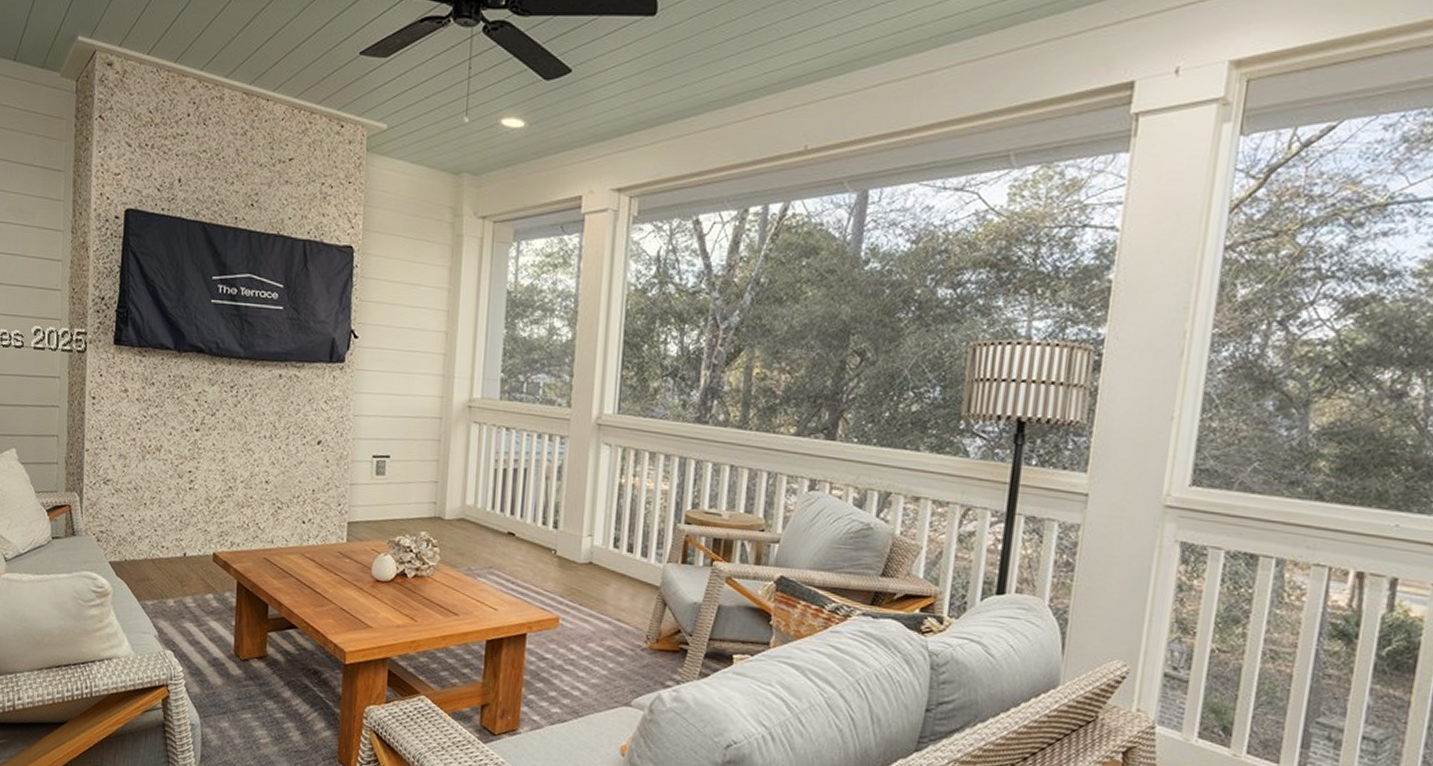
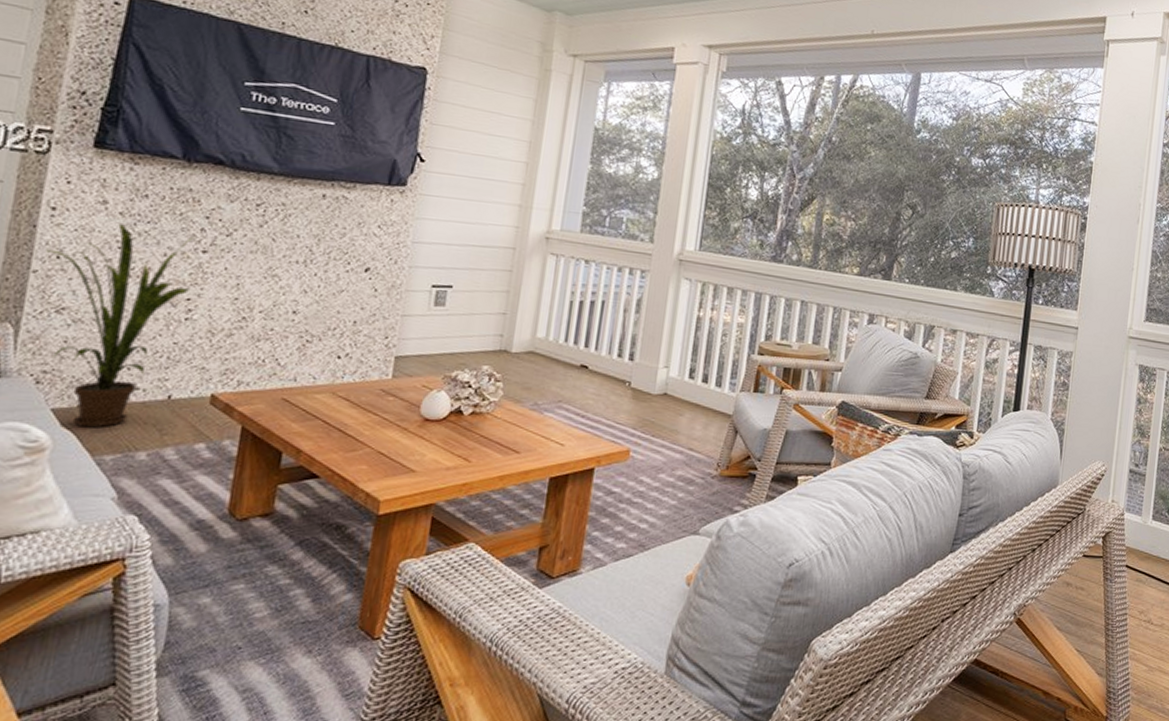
house plant: none [92,407,191,578] -> present [46,222,198,428]

